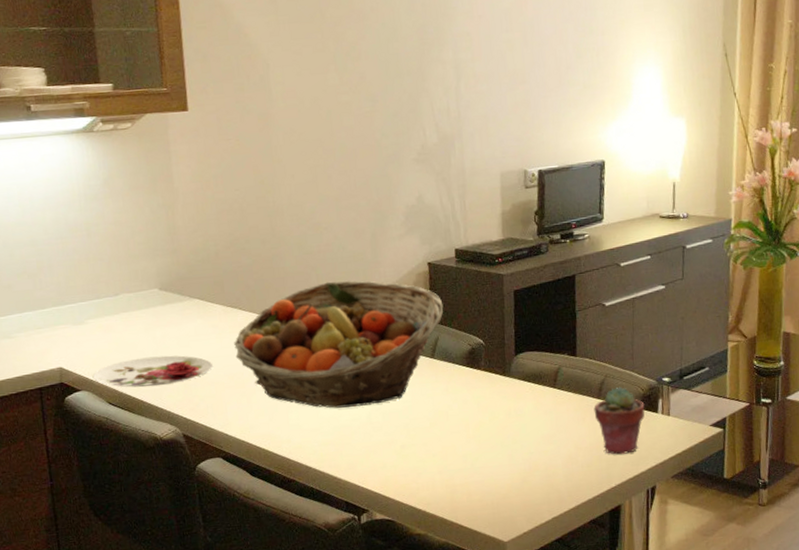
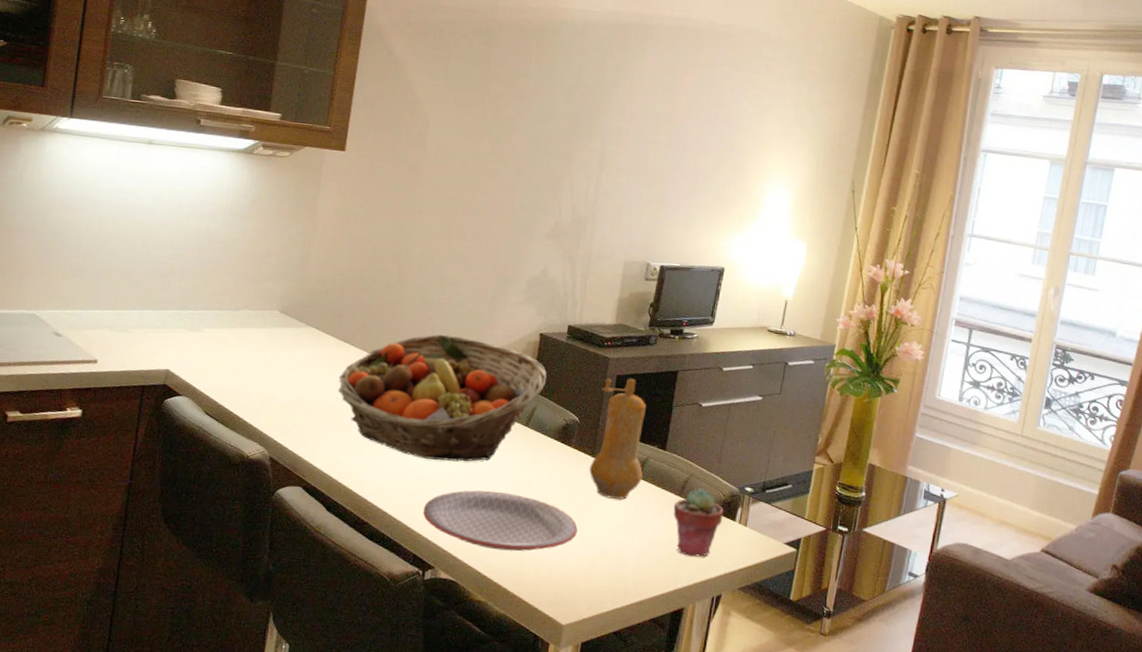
plate: present [93,355,213,388] -> none [197,374,314,406]
plate: none [345,426,503,483] -> present [422,490,578,552]
pepper mill: none [501,291,558,414] -> present [589,378,646,500]

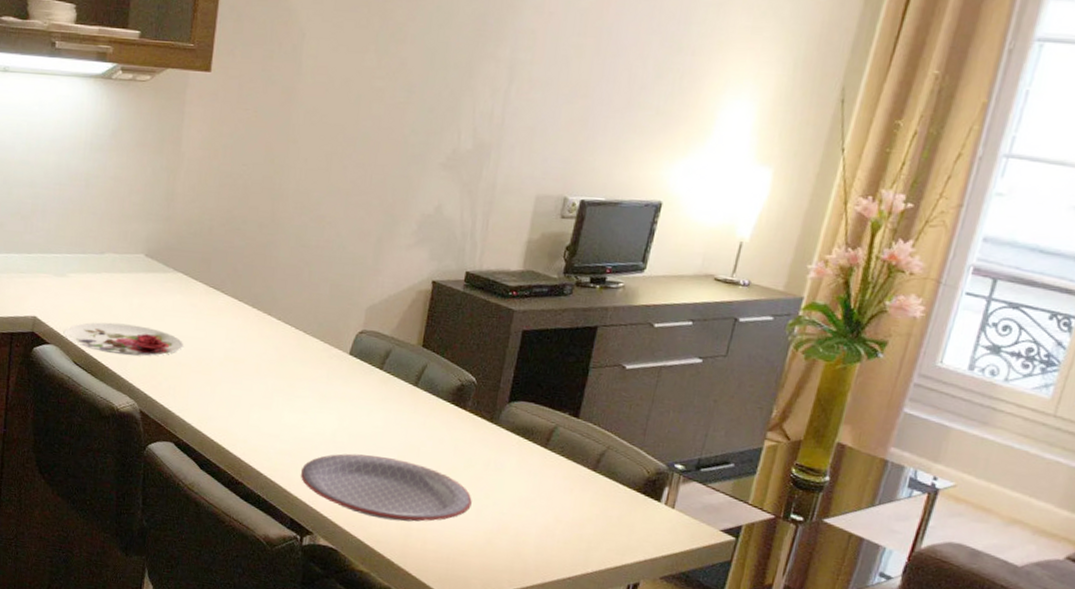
plate: none [197,374,314,406] -> present [64,322,183,356]
fruit basket: present [338,334,547,462] -> none [208,281,440,423]
pepper mill: present [589,378,646,500] -> none [486,334,557,472]
potted succulent: present [673,487,724,557] -> none [584,462,647,540]

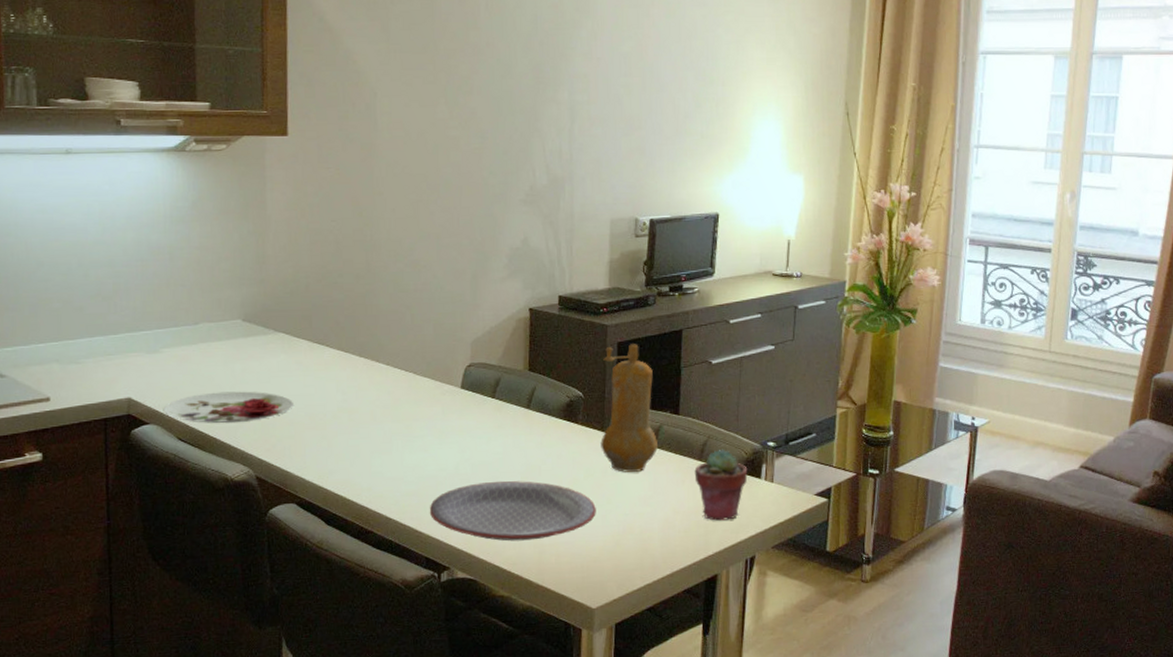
pepper mill: none [486,334,557,472] -> present [600,344,658,472]
potted succulent: none [584,462,647,540] -> present [694,449,748,521]

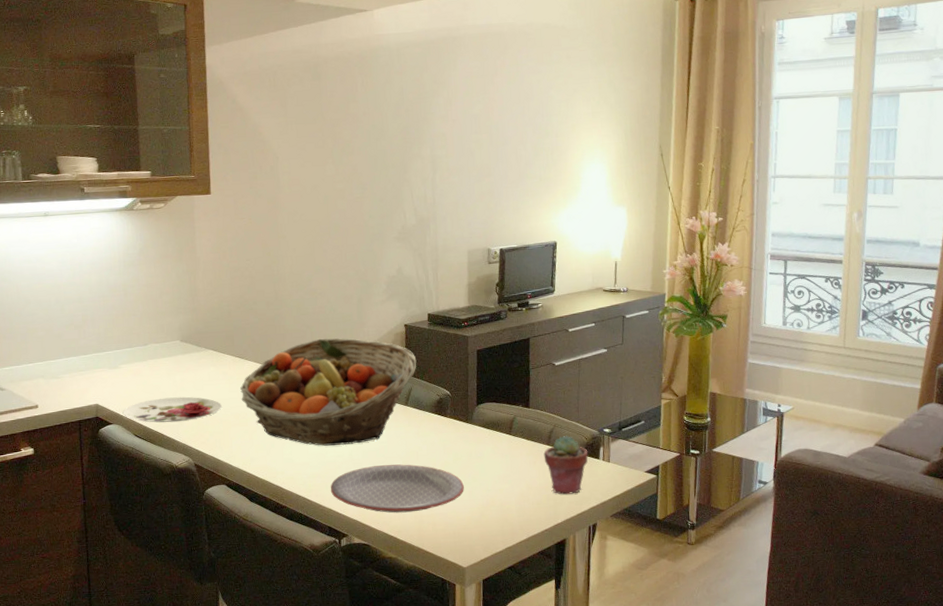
fruit basket: none [318,322,543,457] -> present [240,338,417,446]
pepper mill: present [600,344,658,472] -> none [465,351,513,456]

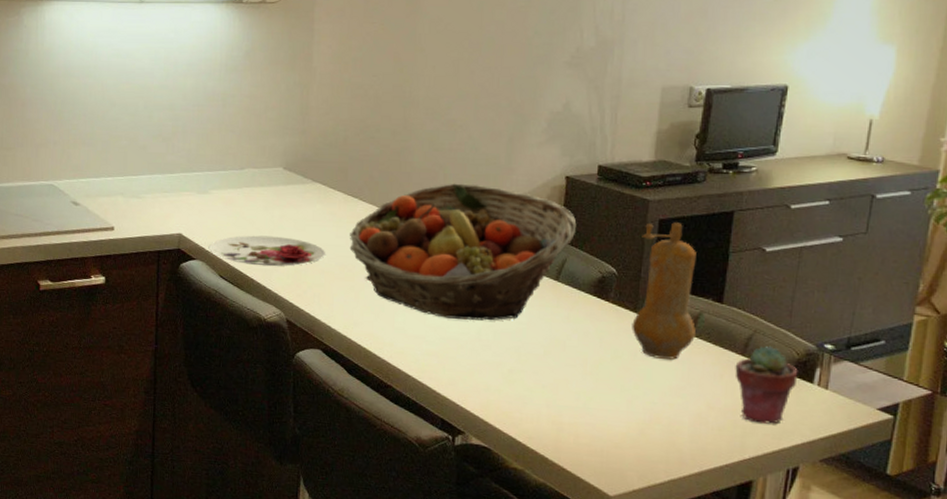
plate: present [330,464,464,513] -> none [448,351,622,417]
pepper mill: none [465,351,513,456] -> present [632,222,696,360]

